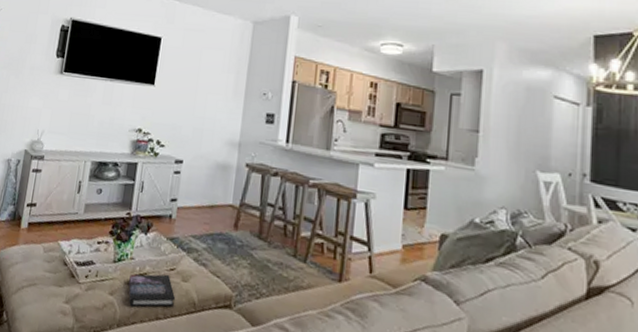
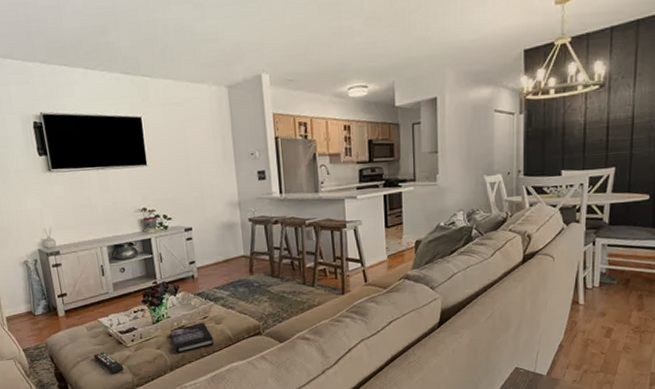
remote control: none [40,281,68,314] -> present [93,351,124,374]

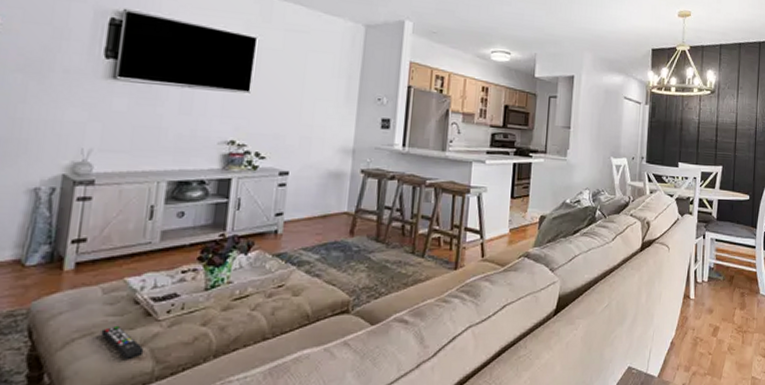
book: present [170,322,215,354] -> none [226,292,286,334]

